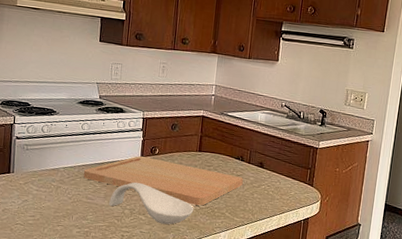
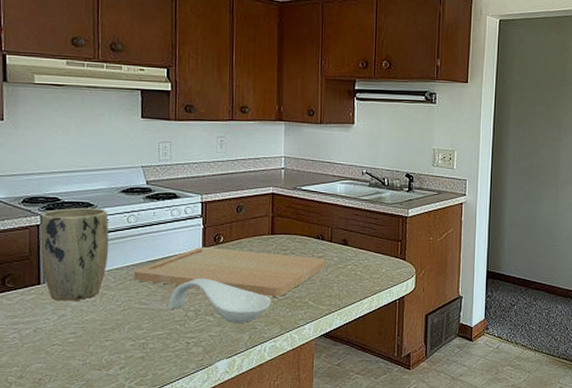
plant pot: none [12,112,67,190] -> present [40,207,109,301]

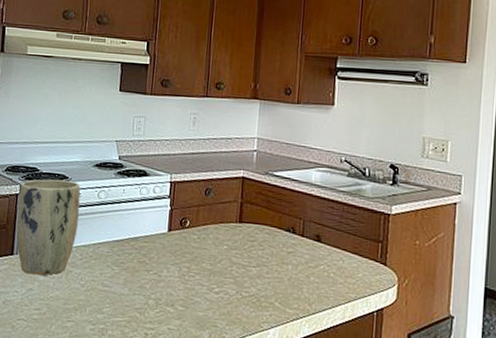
cutting board: present [134,246,326,297] -> none [99,229,296,293]
spoon rest: present [168,278,271,323] -> none [129,263,235,319]

